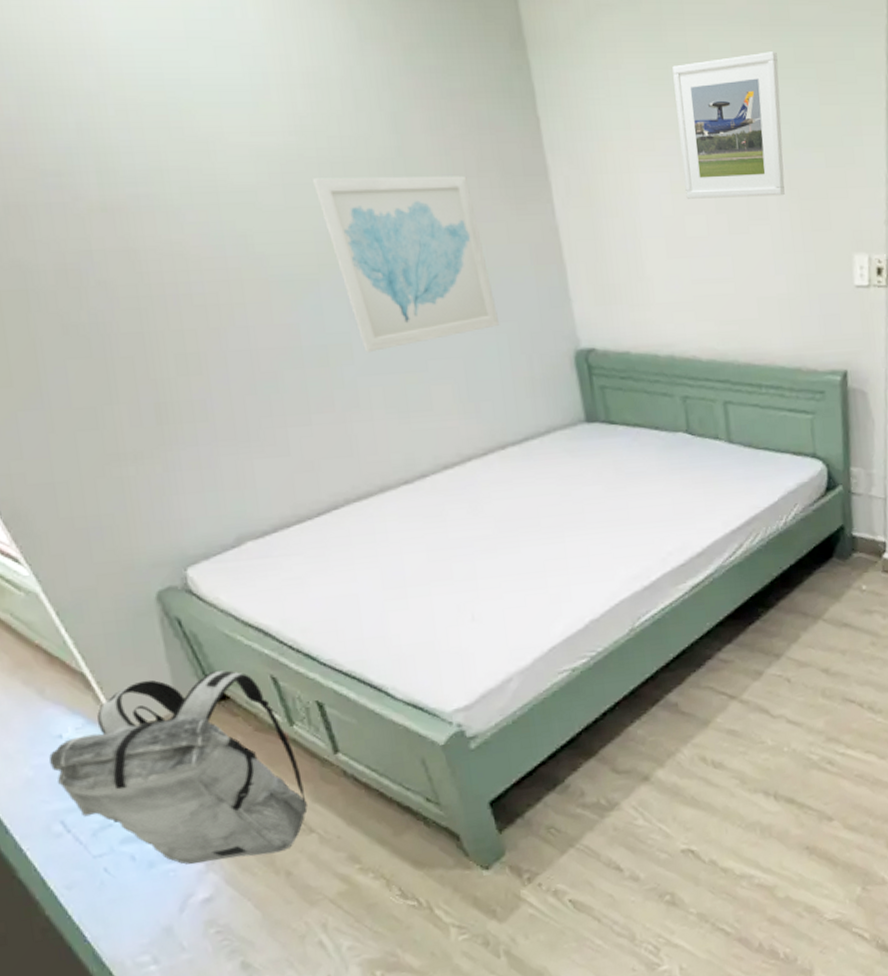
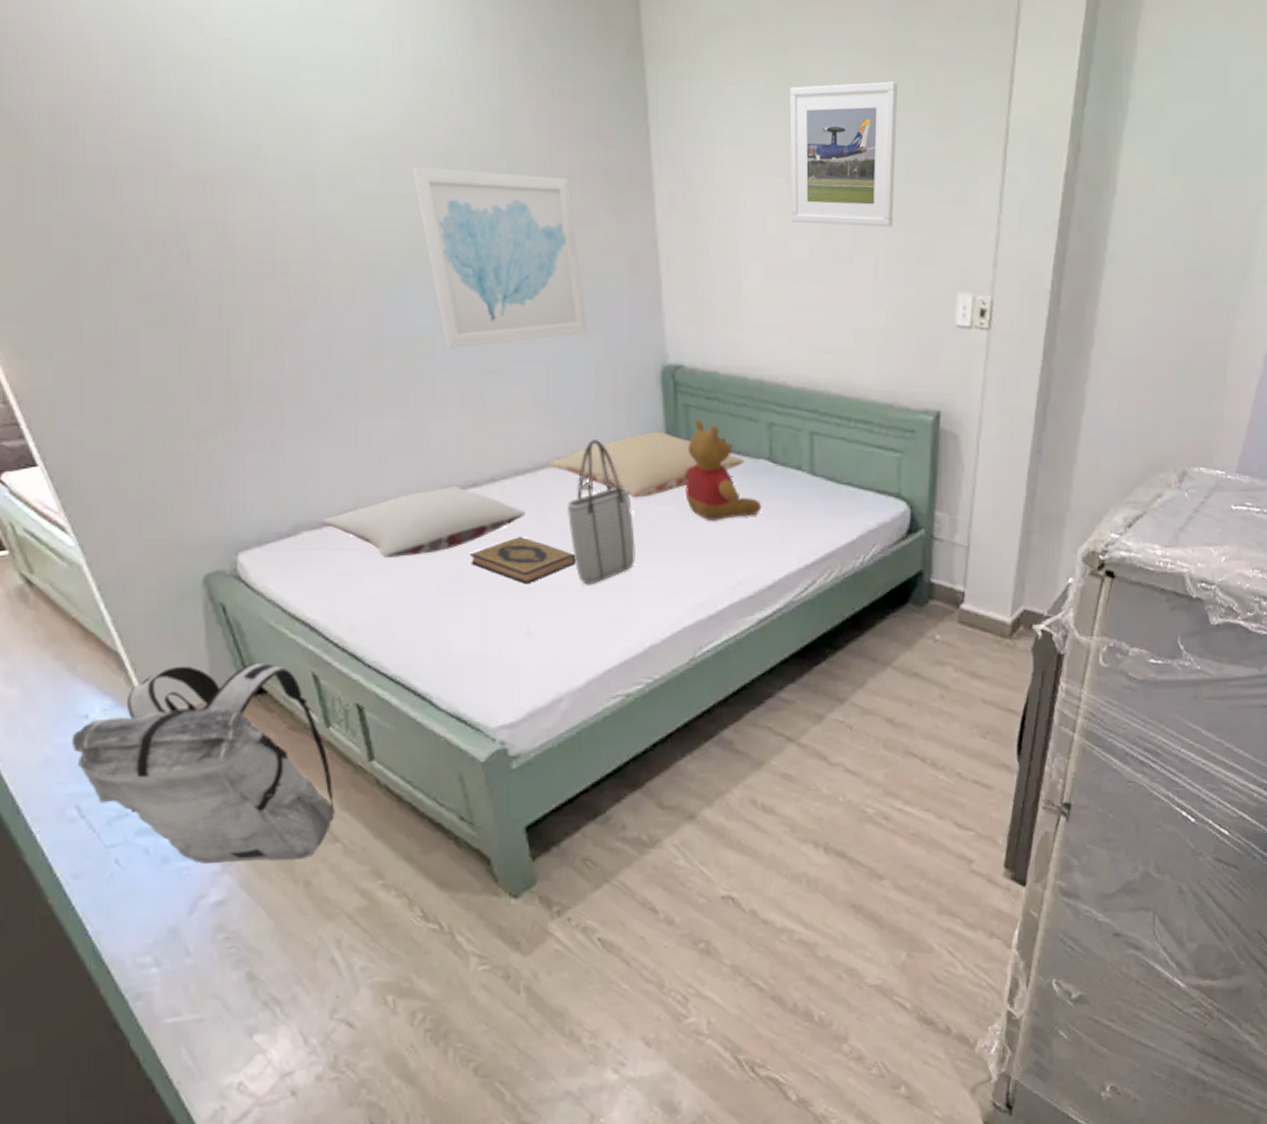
pillow: none [263,484,458,560] -> present [322,485,525,557]
hardback book: none [408,528,512,573] -> present [469,537,576,584]
pillow: none [476,415,664,481] -> present [549,432,745,498]
tote bag: none [497,427,568,568] -> present [566,438,635,585]
teddy bear: none [606,399,684,497] -> present [684,419,762,522]

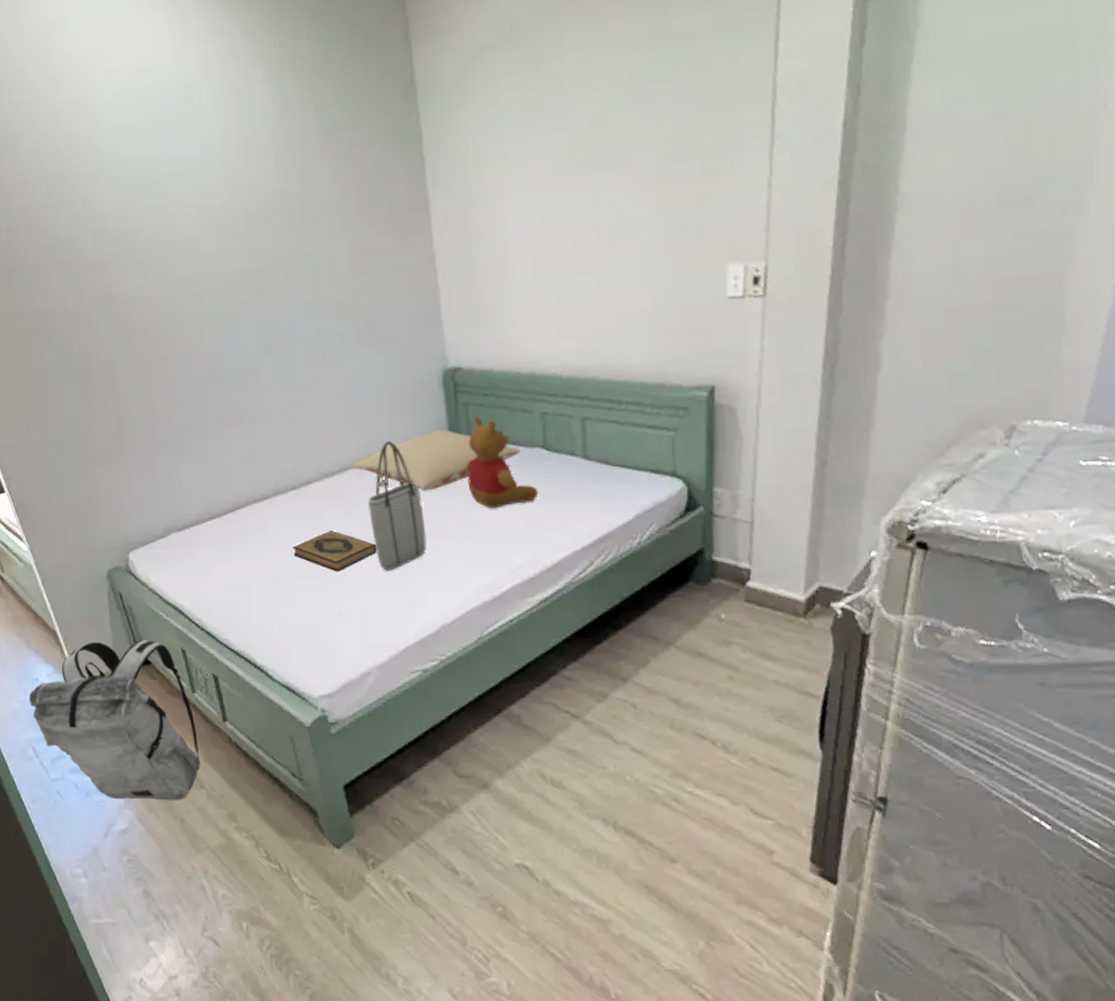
pillow: present [322,485,525,557] -> none [184,489,335,552]
wall art: present [412,167,588,349] -> none [240,215,379,375]
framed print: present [790,81,898,228] -> none [549,67,656,221]

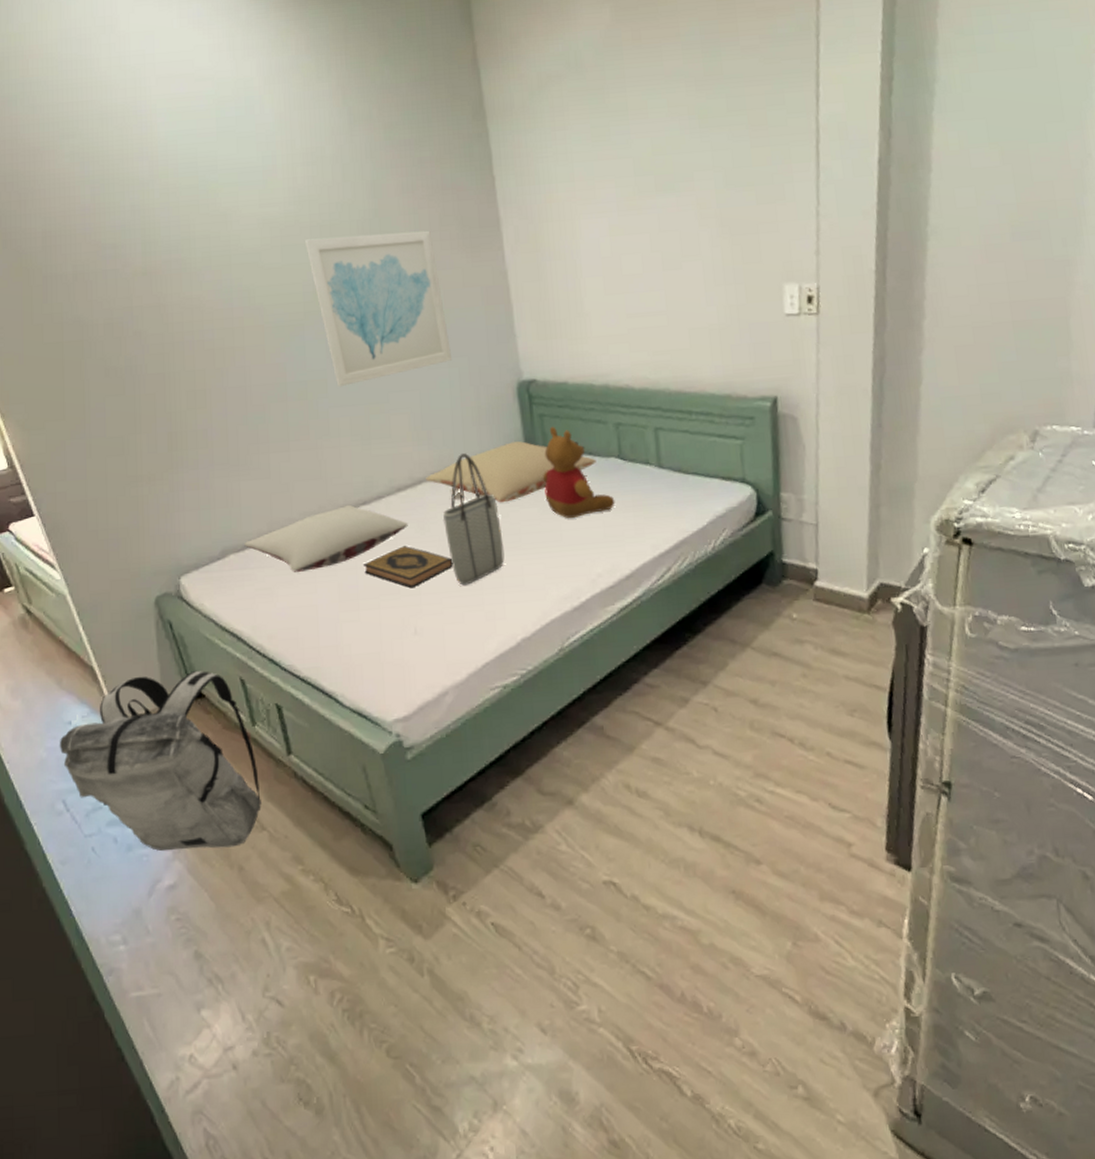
pillow: none [184,489,335,552] -> present [244,504,408,572]
wall art: none [240,215,379,375] -> present [305,230,453,387]

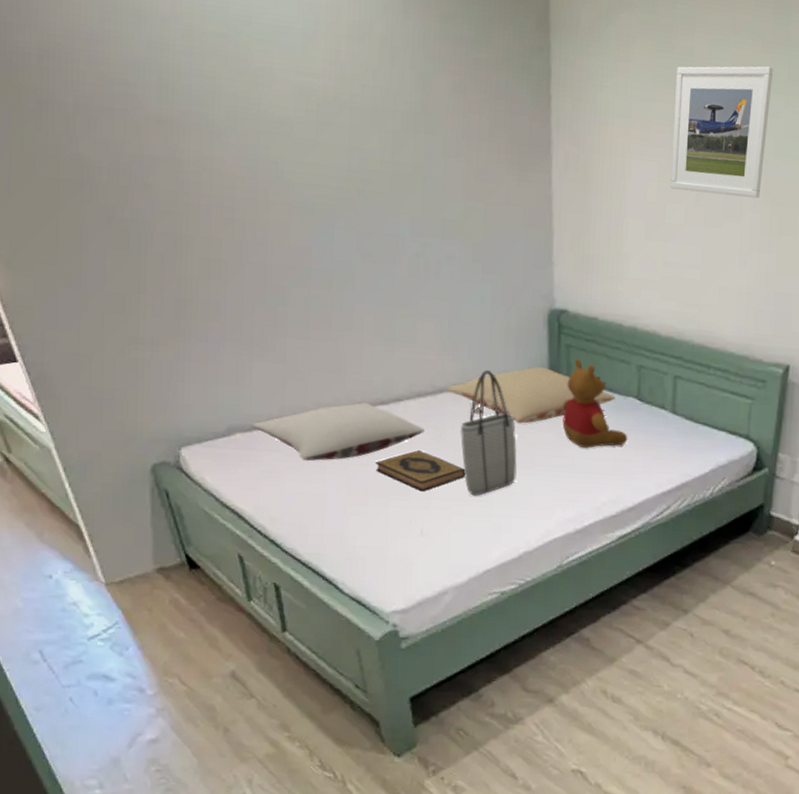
backpack: present [59,670,261,851] -> none [37,540,252,710]
wall art: present [305,230,453,387] -> none [344,120,487,283]
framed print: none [613,103,717,241] -> present [670,66,773,199]

